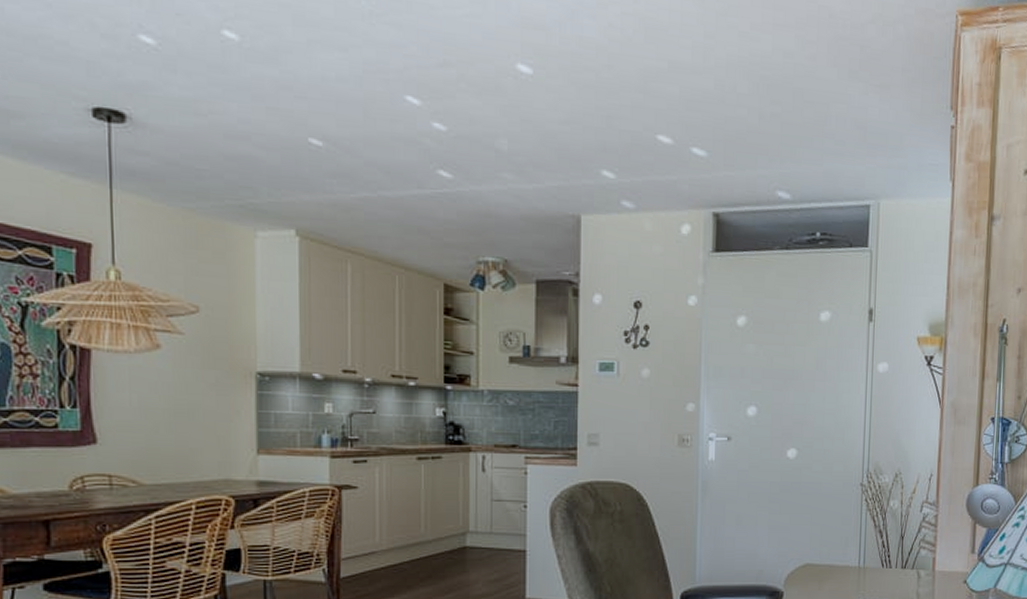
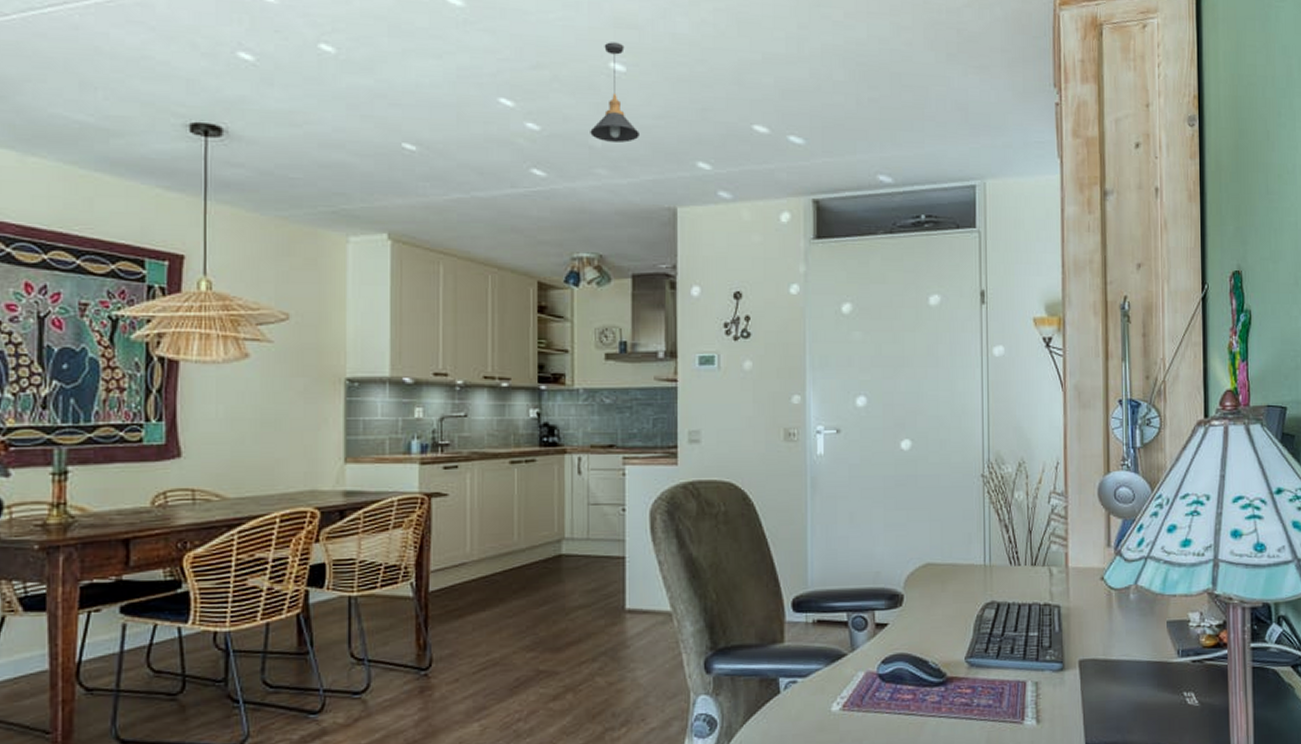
pendant light: none [496,42,545,147] -> present [590,42,639,143]

